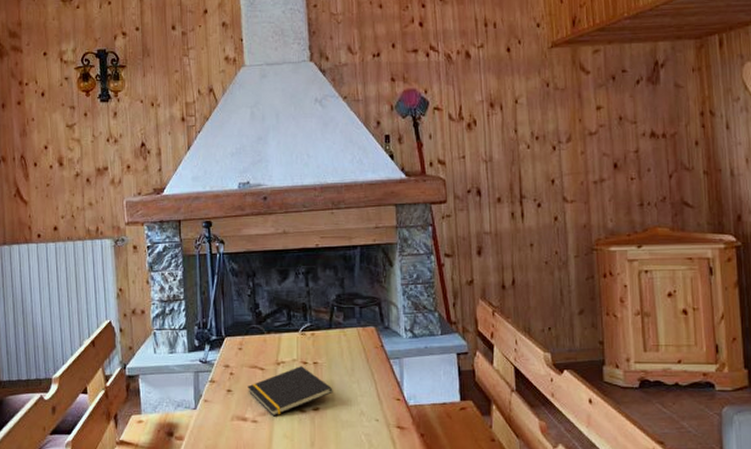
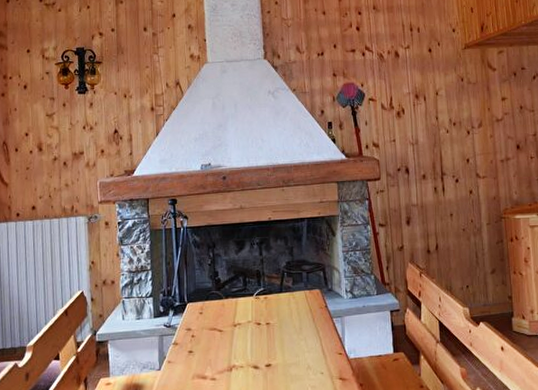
notepad: present [248,366,333,417] -> none [207,327,283,374]

